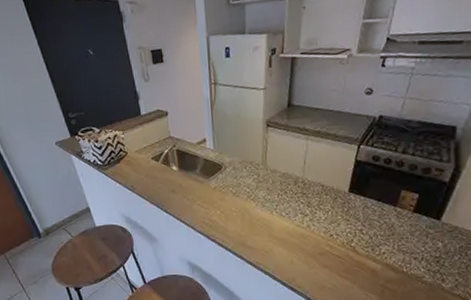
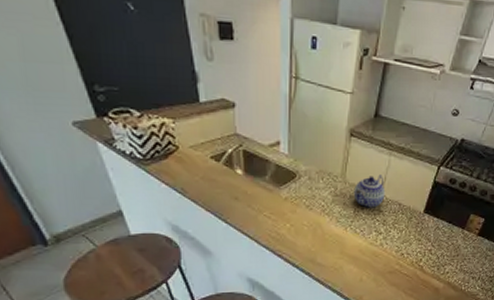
teapot: none [275,159,307,192] -> present [353,174,386,208]

